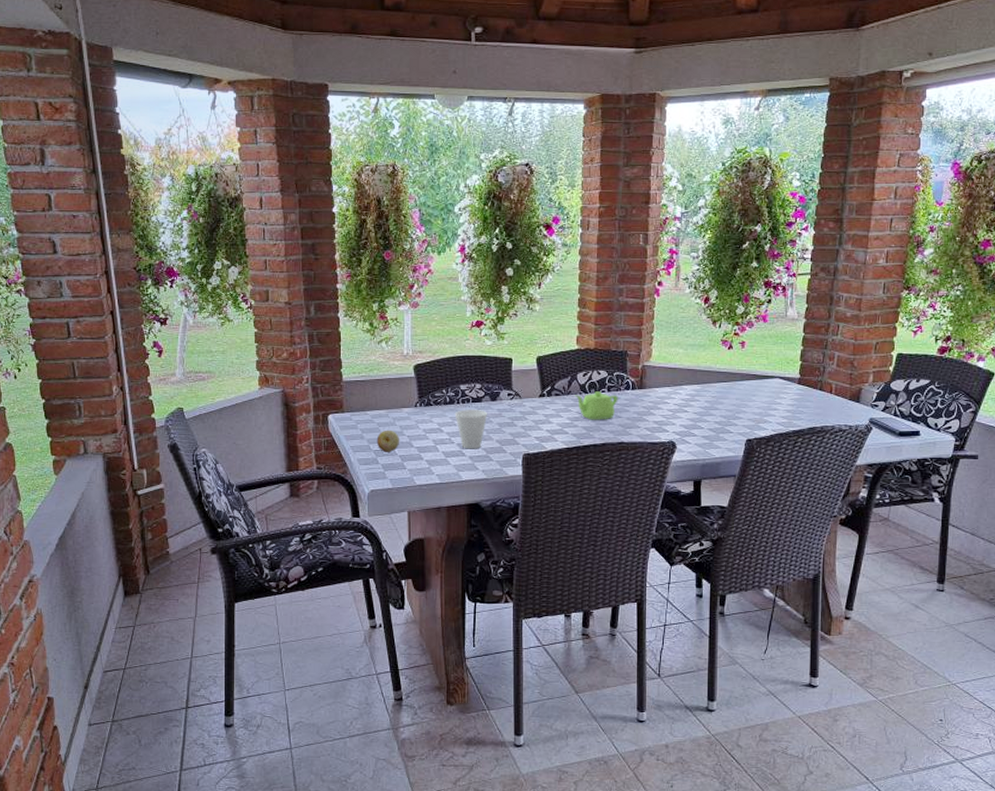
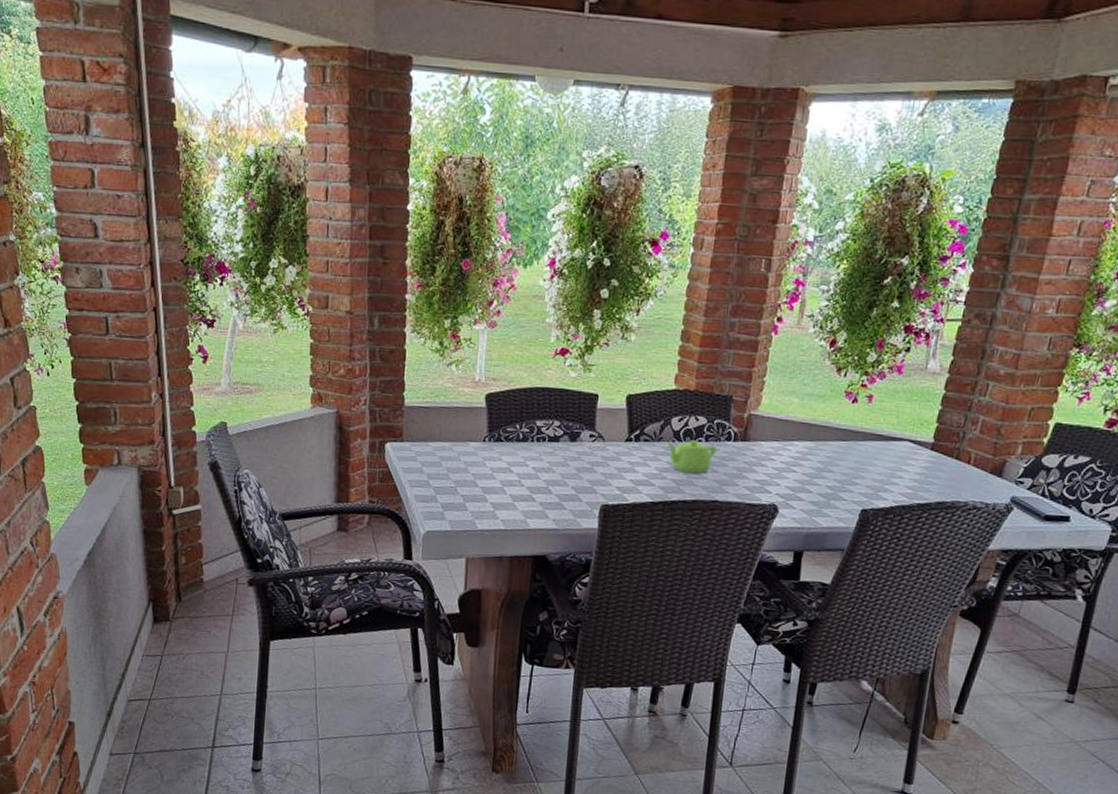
fruit: present [376,430,400,453] -> none [437,465,464,492]
cup: present [454,410,488,449] -> none [527,449,565,495]

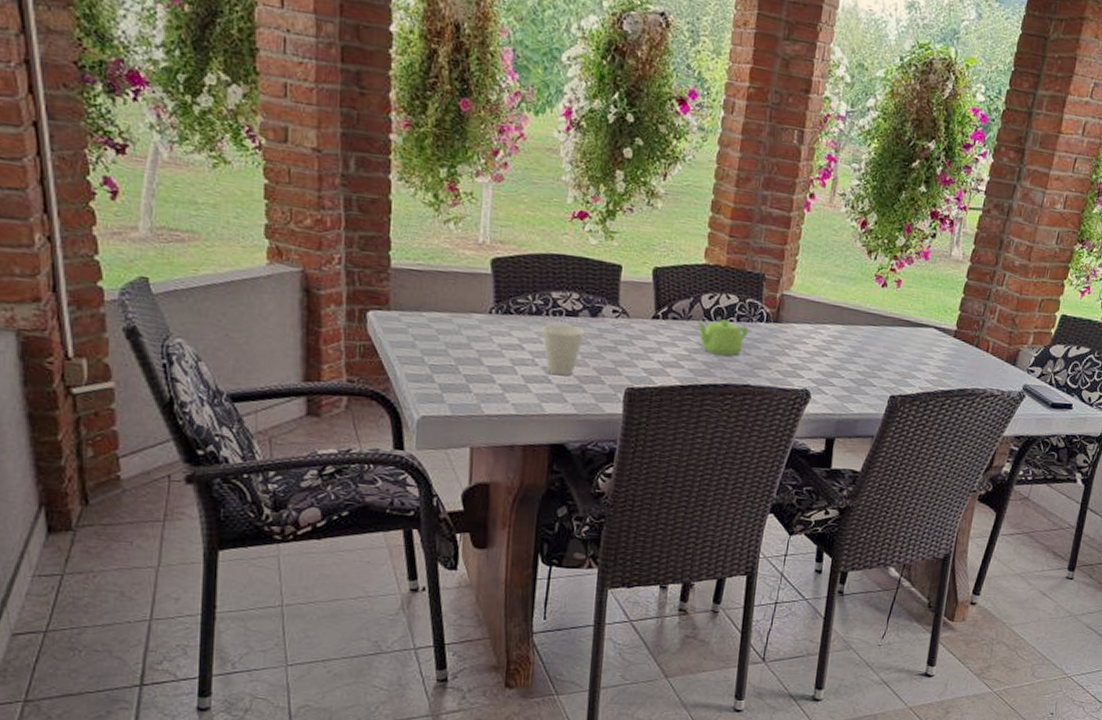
cup: none [527,449,565,495] -> present [541,324,585,376]

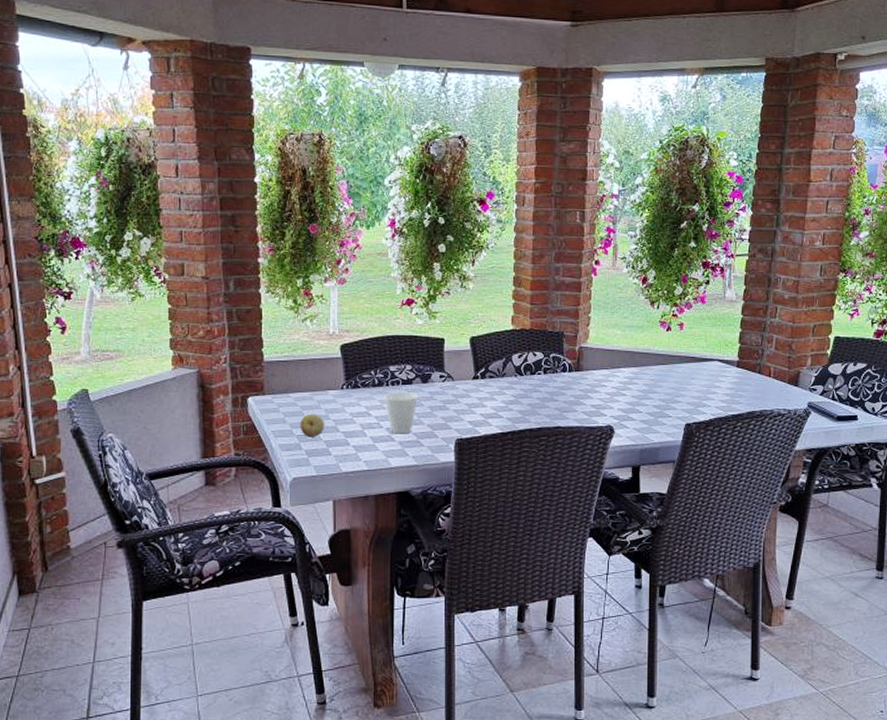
fruit: none [433,339,466,371] -> present [300,413,325,439]
teapot: present [696,319,749,356] -> none [510,374,555,404]

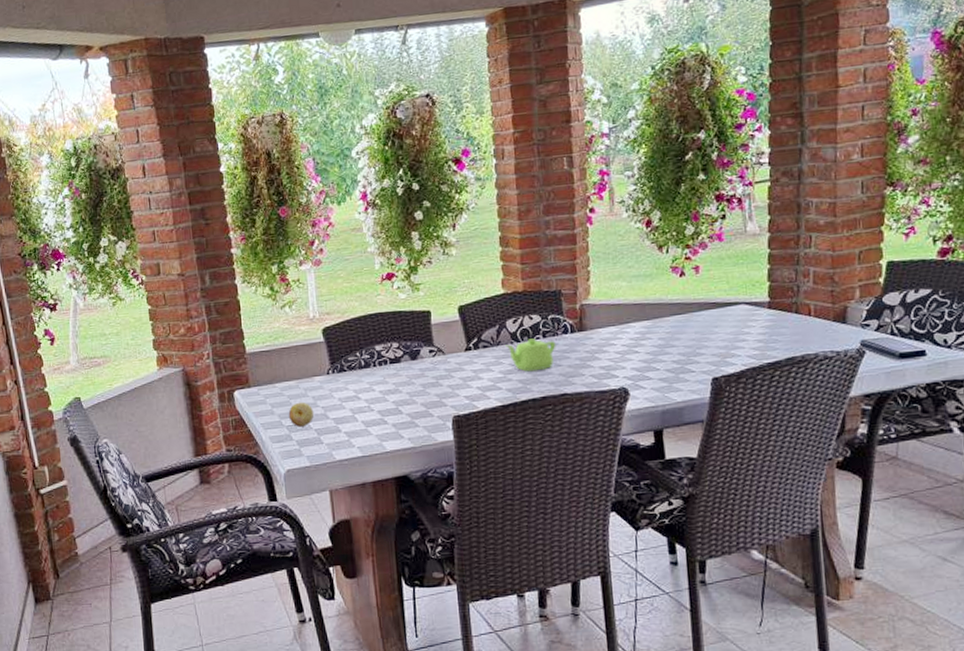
cup: present [383,392,419,434] -> none [371,371,409,416]
teapot: none [510,374,555,404] -> present [505,338,556,372]

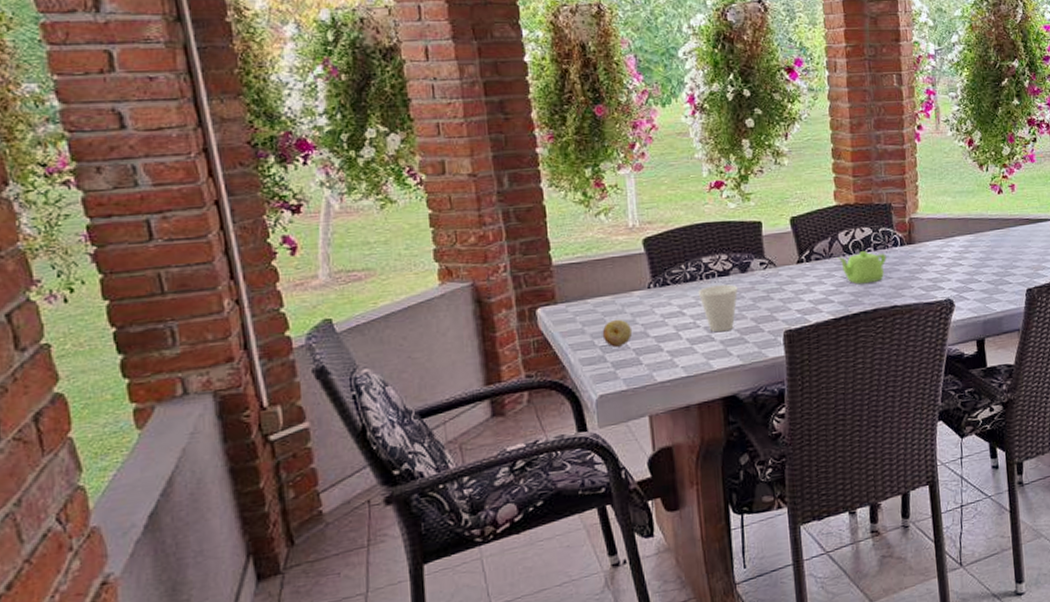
cup: none [371,371,409,416] -> present [698,284,738,333]

